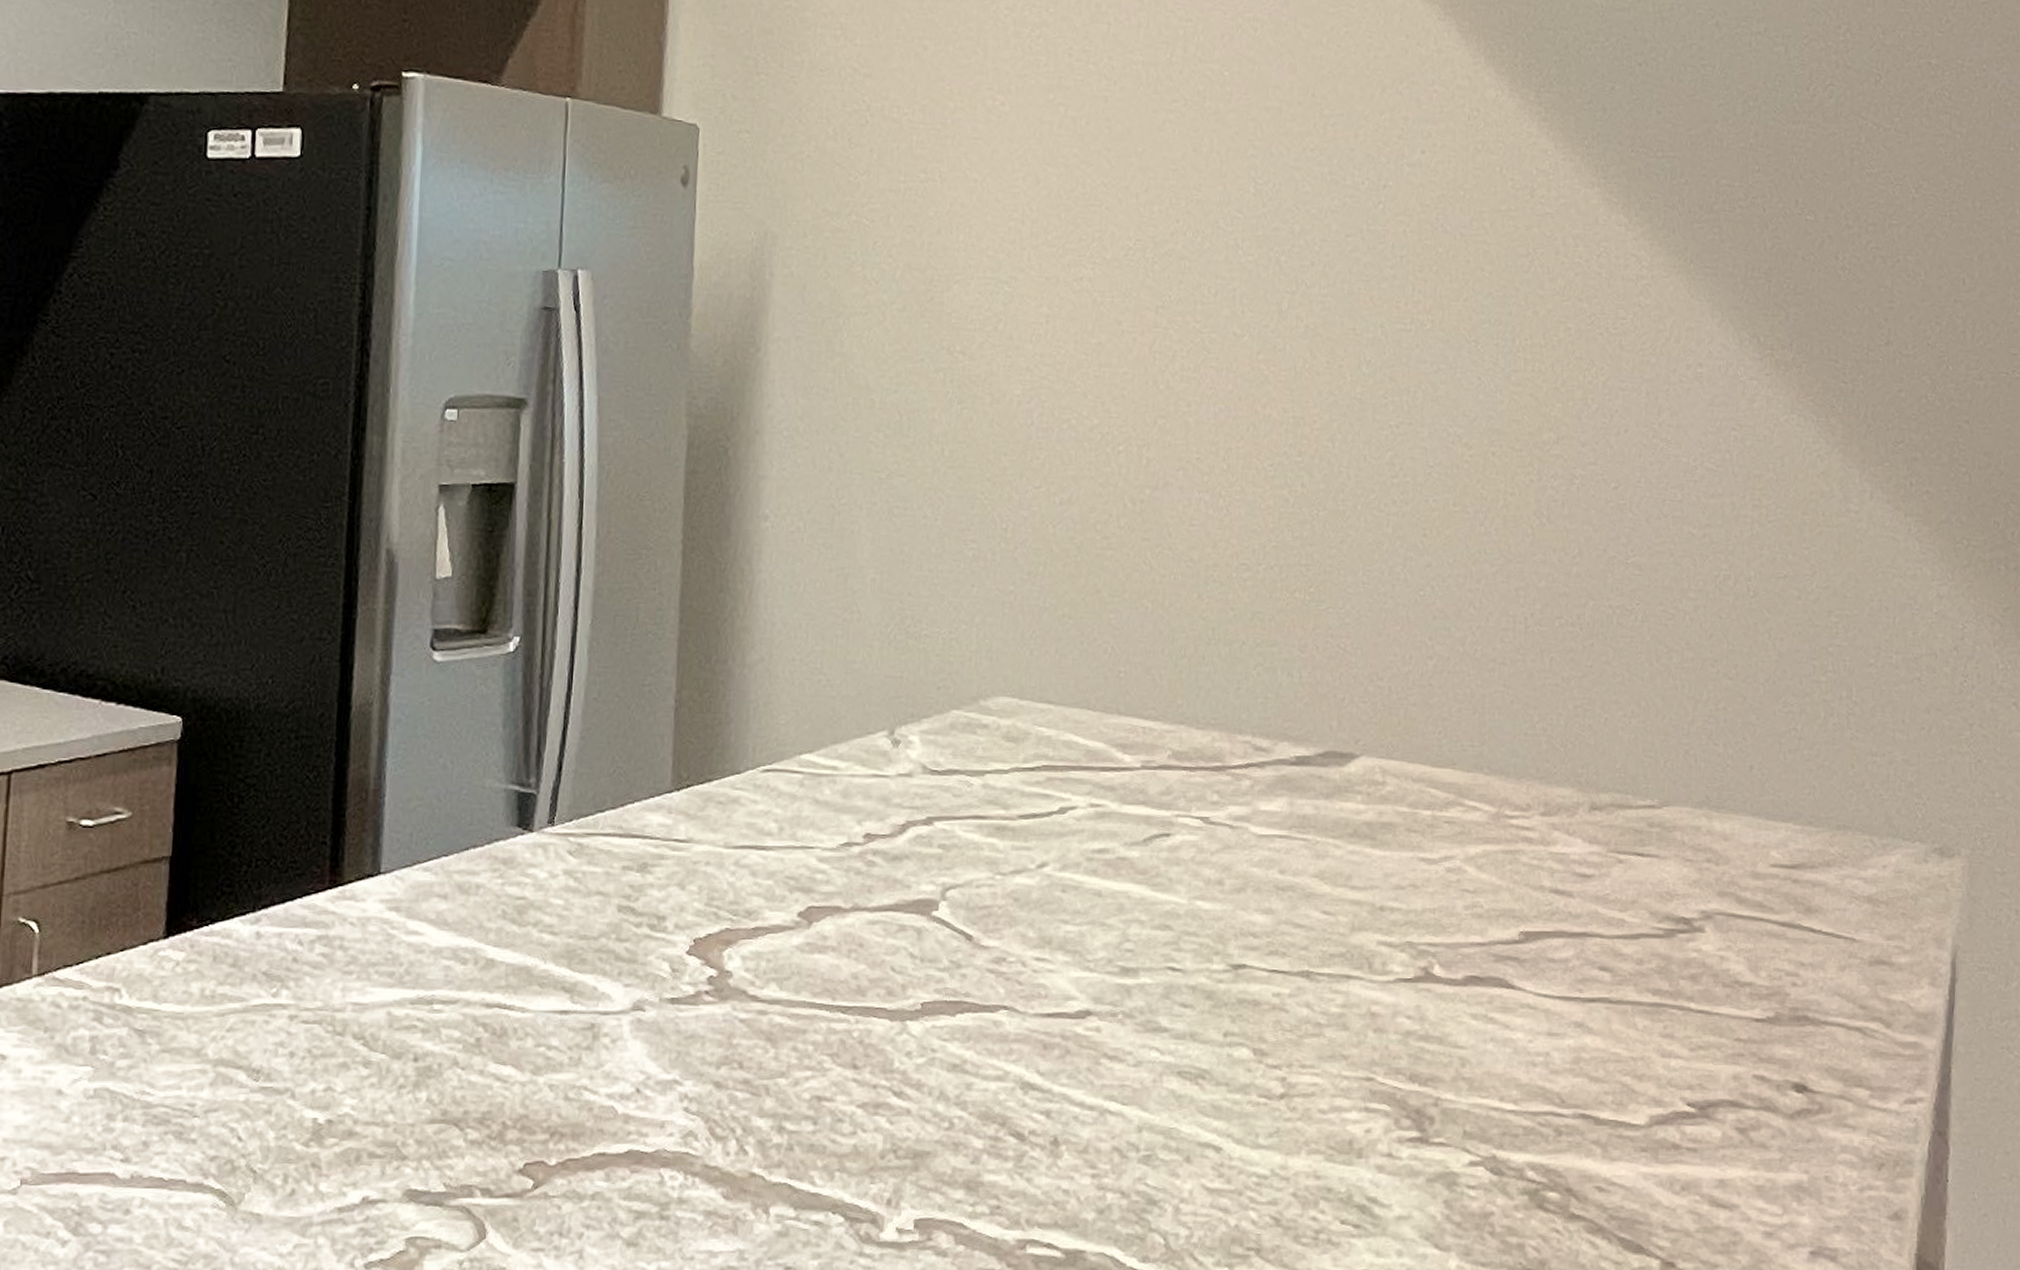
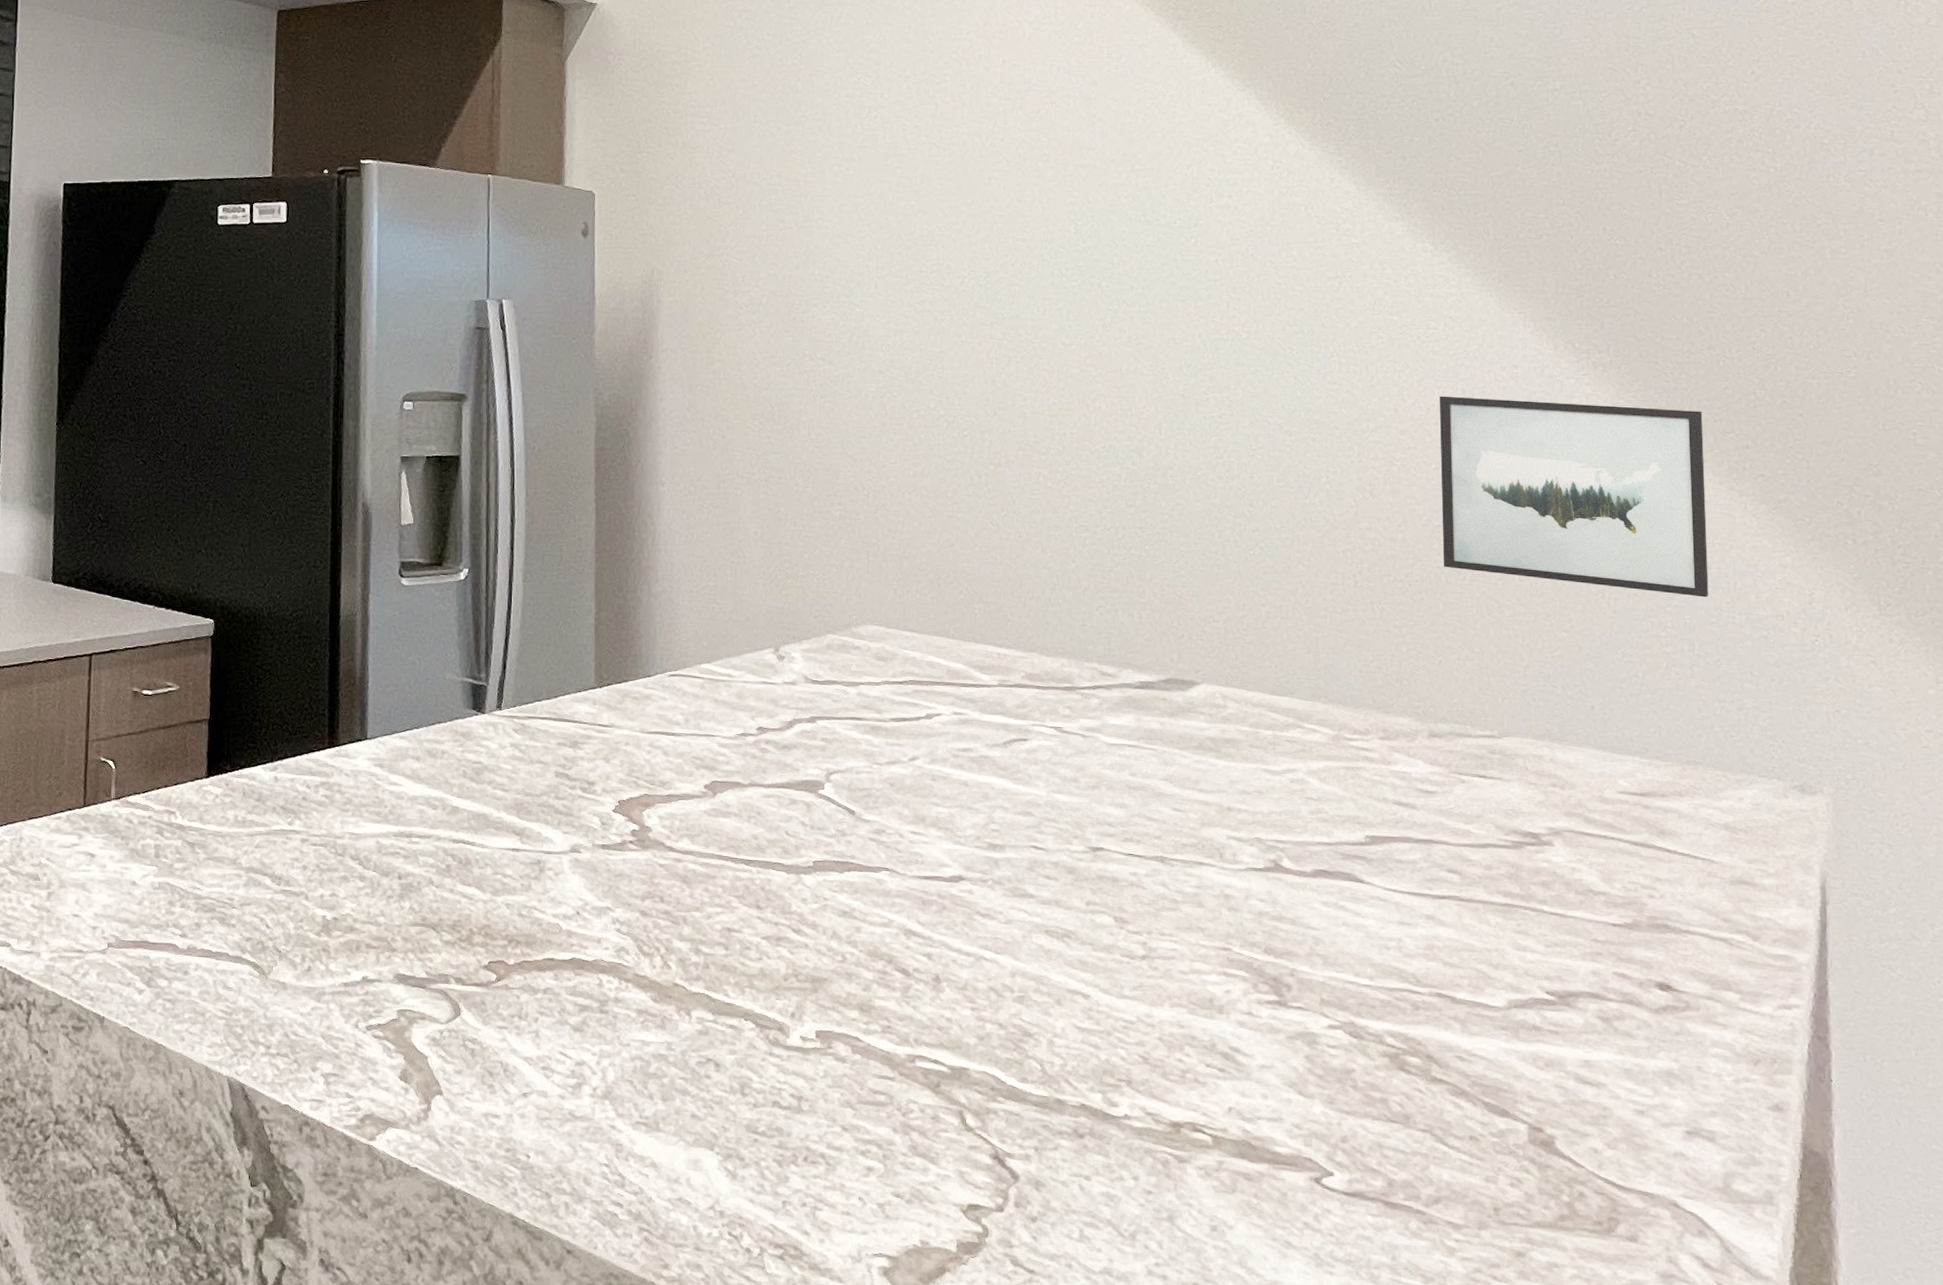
wall art: none [1615,399,1876,635] -> present [1440,395,1709,598]

